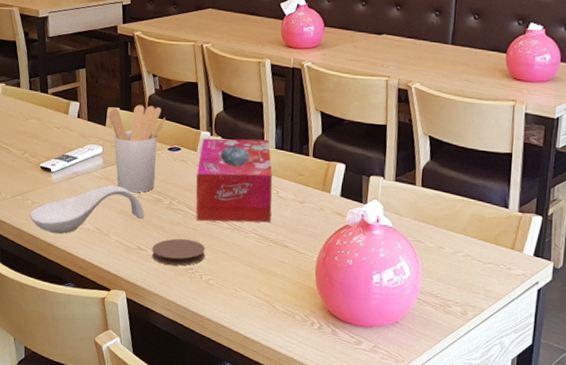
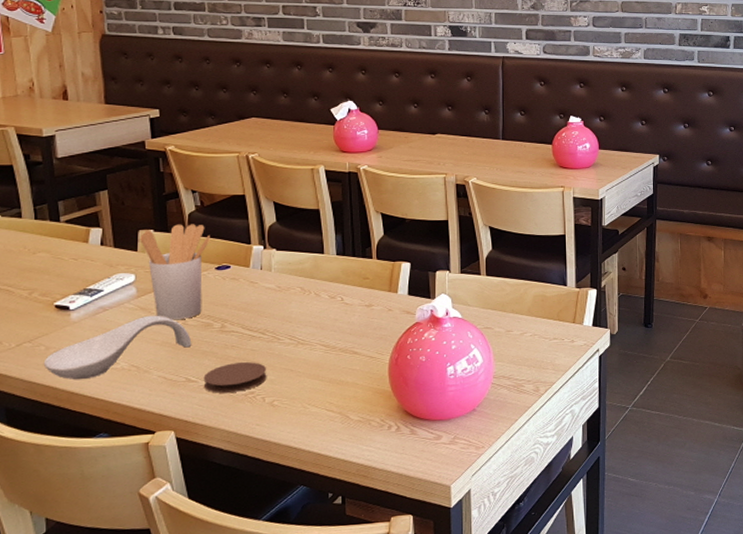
tissue box: present [196,138,273,223] -> none [250,247,337,341]

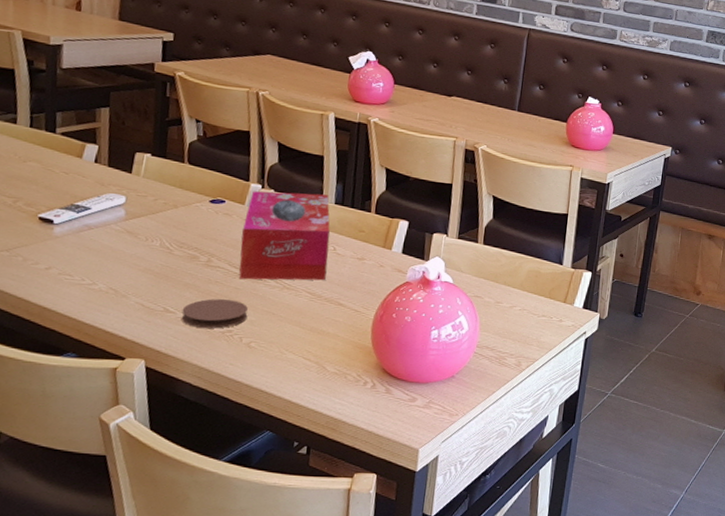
spoon rest: present [43,315,192,380] -> none [18,239,175,296]
utensil holder: present [140,224,210,321] -> none [136,151,209,249]
tissue box: none [250,247,337,341] -> present [238,191,330,281]

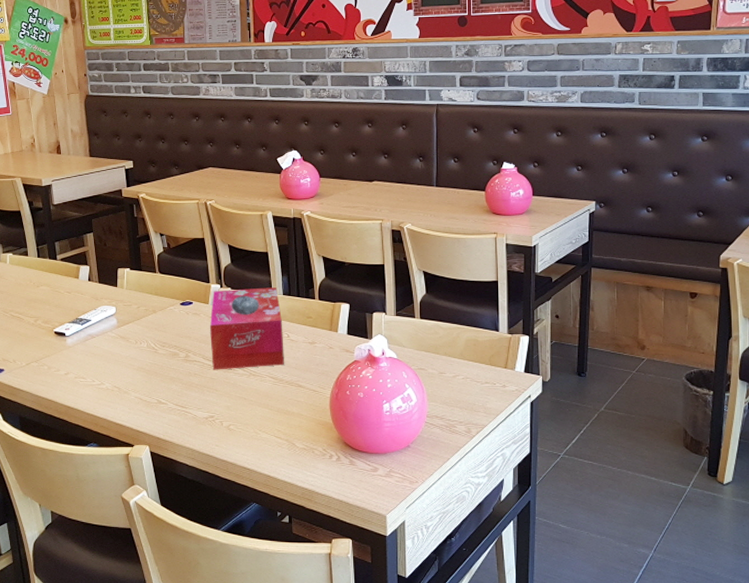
coaster: present [181,299,248,329] -> none [172,389,224,415]

